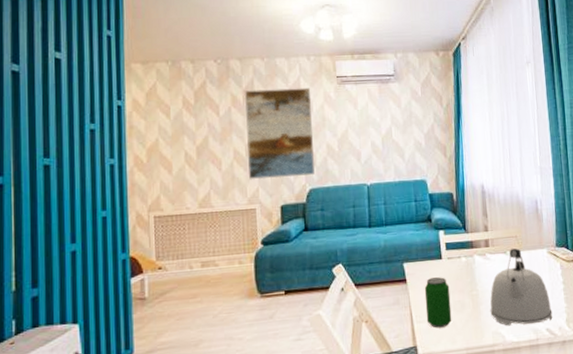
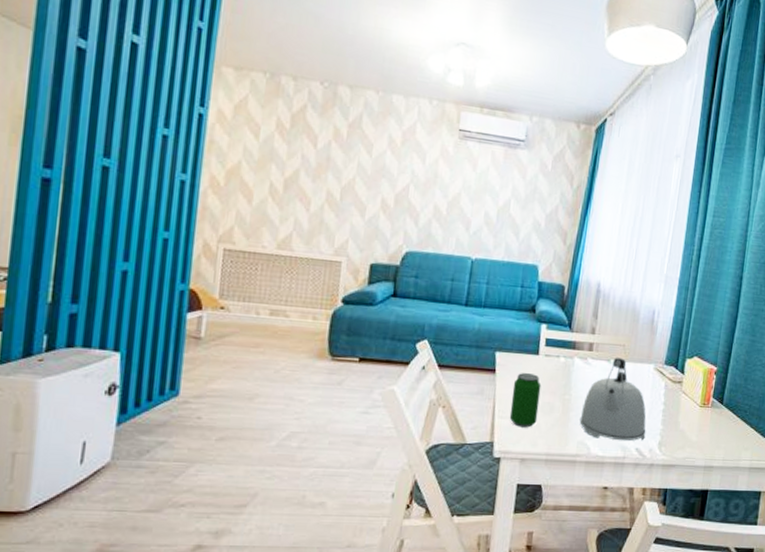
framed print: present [244,87,315,180] -> none [340,125,427,237]

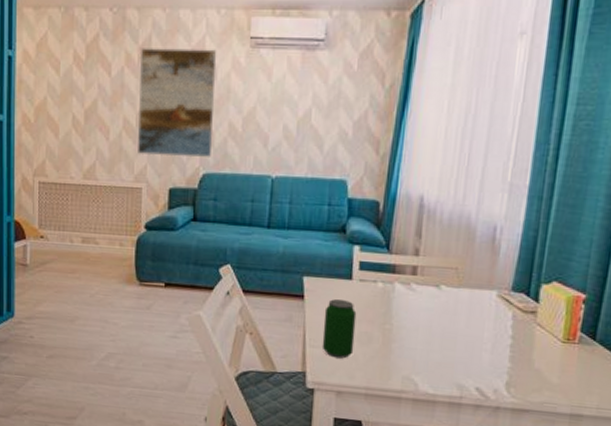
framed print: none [340,125,427,237] -> present [138,48,217,159]
kettle: present [579,358,647,441] -> none [404,283,489,379]

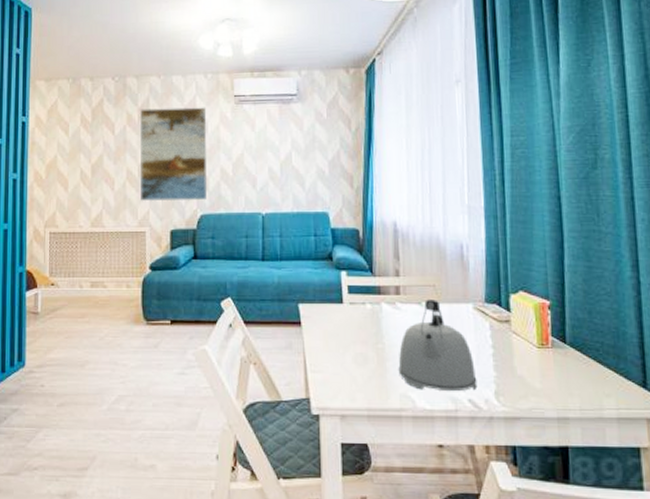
beverage can: present [322,299,357,359] -> none [321,324,352,381]
kettle: none [404,283,489,379] -> present [398,300,478,392]

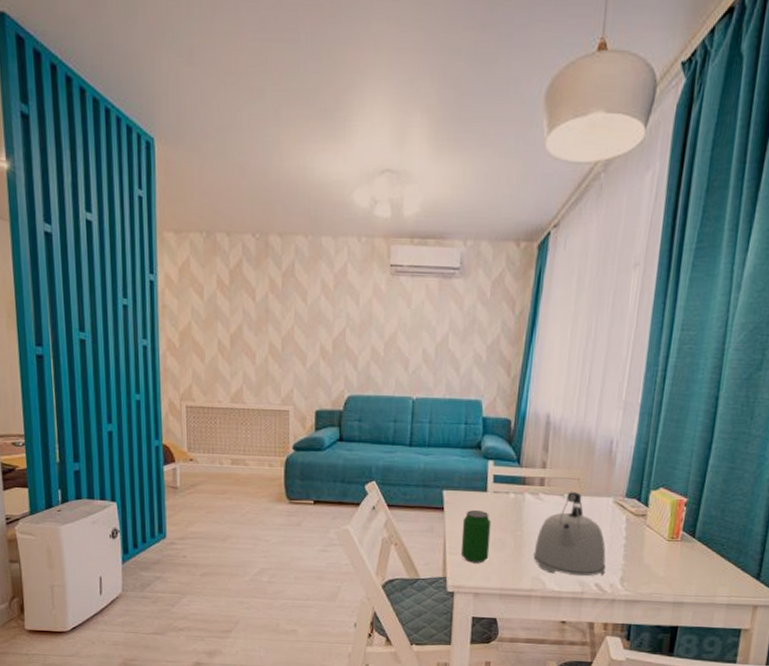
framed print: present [139,107,208,202] -> none [283,274,359,381]
beverage can: none [321,324,352,381] -> present [460,510,492,564]

